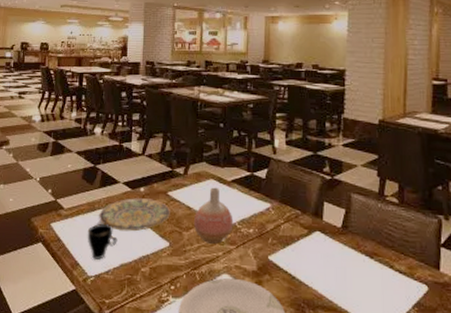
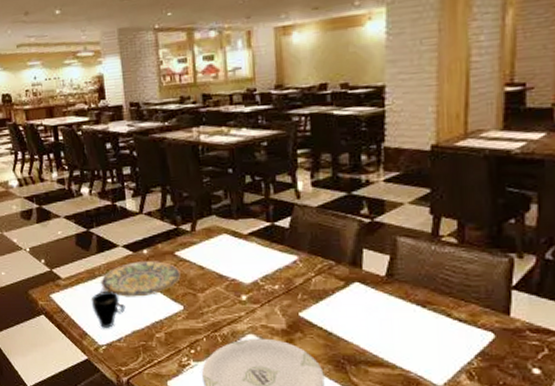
vase: present [194,187,234,244] -> none [209,242,255,304]

